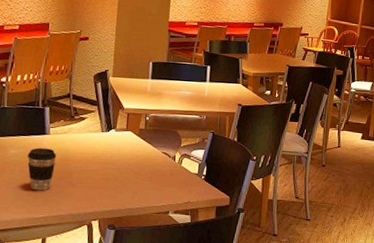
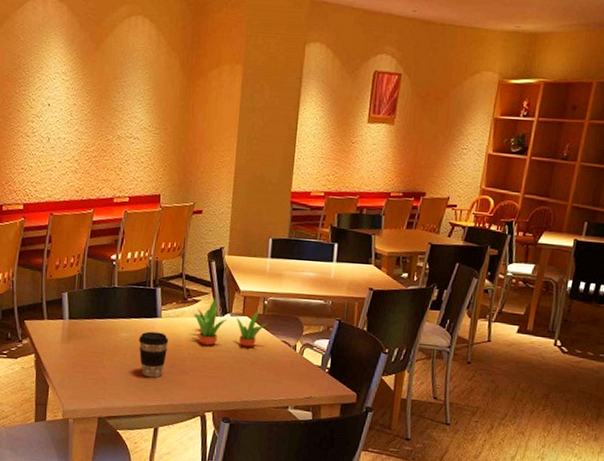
succulent plant: none [80,112,150,159] -> present [193,294,268,347]

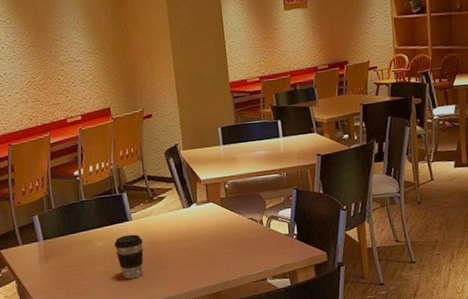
succulent plant: present [193,294,268,347] -> none [161,188,233,238]

